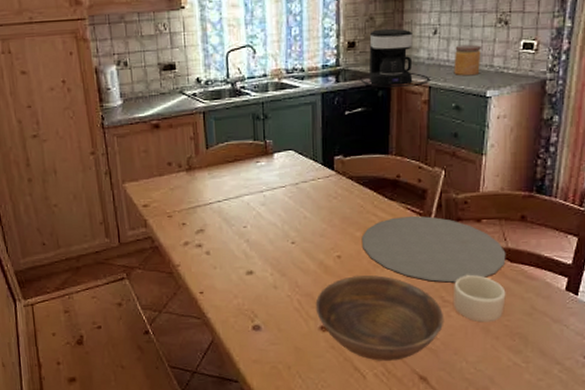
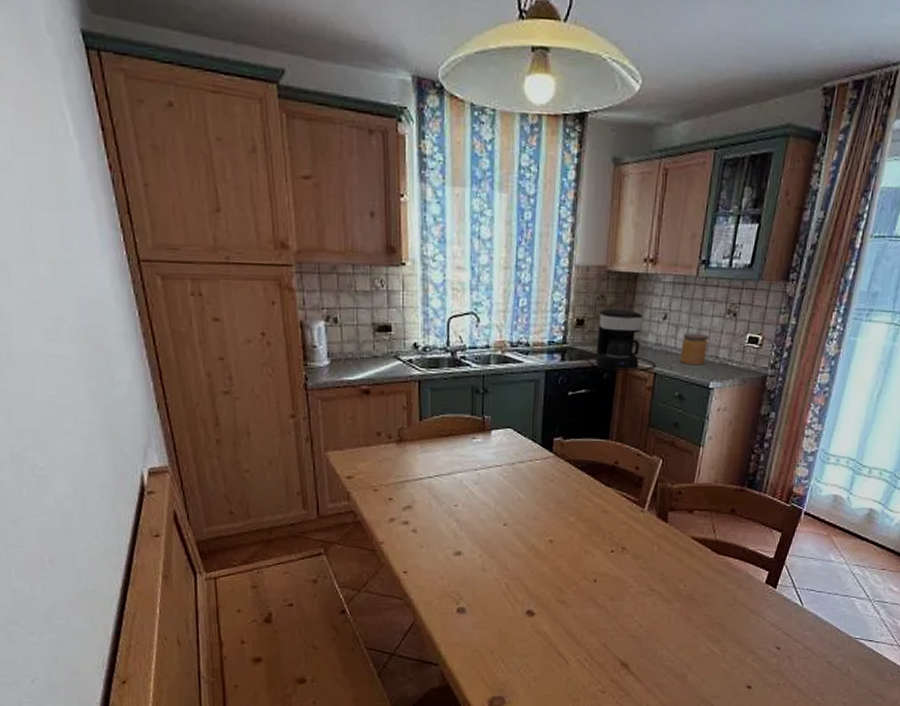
bowl: present [315,275,444,361] -> none [523,561,650,647]
placemat: present [361,215,506,283] -> none [574,503,714,572]
mug: present [452,274,506,323] -> none [659,564,710,612]

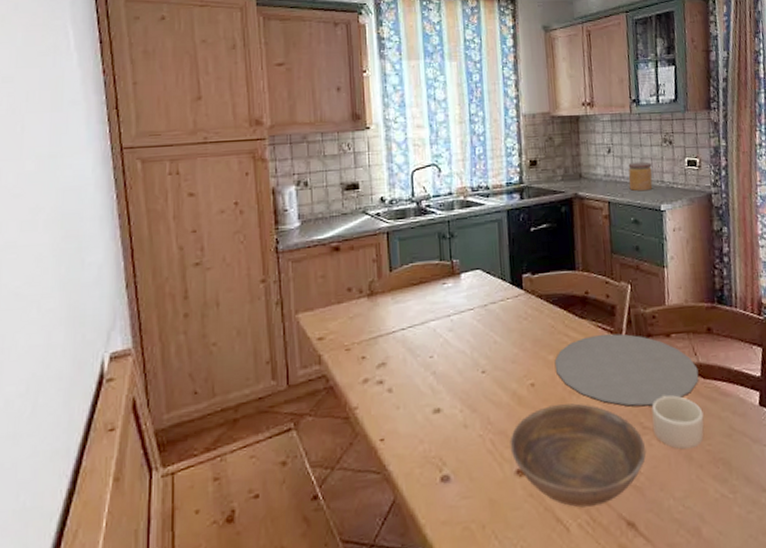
bowl: none [523,561,650,647] -> present [510,403,647,508]
placemat: none [574,503,714,572] -> present [554,333,699,407]
coffee maker: present [578,308,657,371] -> none [535,147,609,204]
mug: none [659,564,710,612] -> present [651,395,705,450]

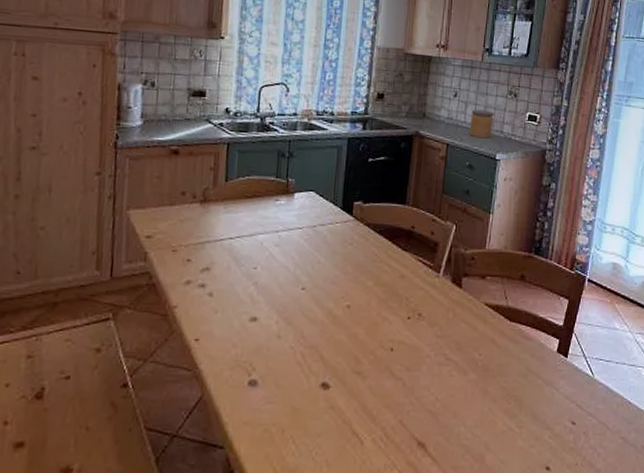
bowl: present [510,403,647,508] -> none [318,328,446,424]
placemat: present [554,333,699,407] -> none [372,268,506,340]
mug: present [651,395,705,450] -> none [455,331,504,383]

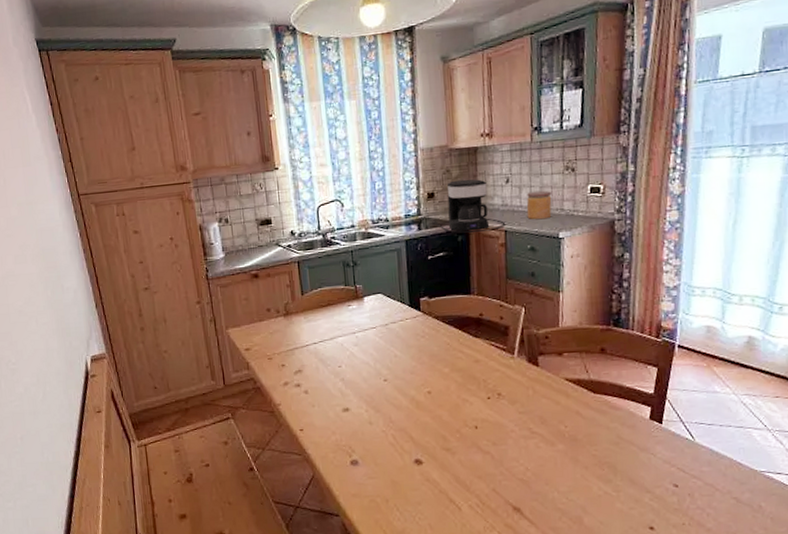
coffee maker: none [378,85,449,142] -> present [432,179,506,234]

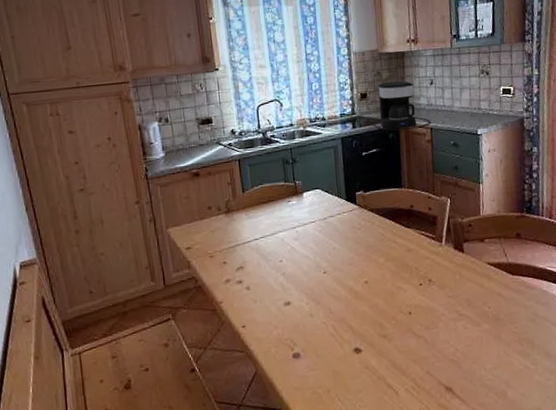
jar: present [526,190,552,220] -> none [449,91,471,118]

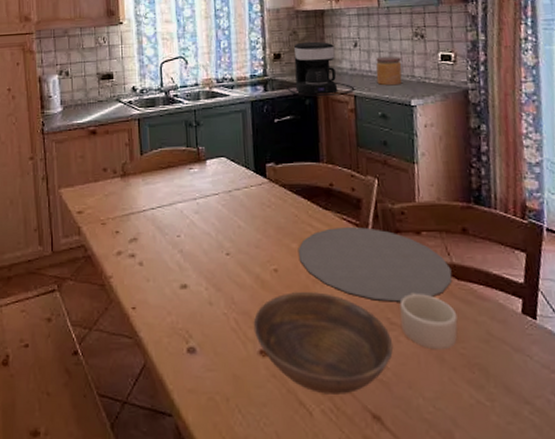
bowl: none [348,296,462,377] -> present [253,292,394,394]
placemat: none [384,239,508,299] -> present [298,226,452,302]
jar: none [449,91,471,118] -> present [376,56,402,86]
mug: none [467,289,512,332] -> present [399,293,458,350]

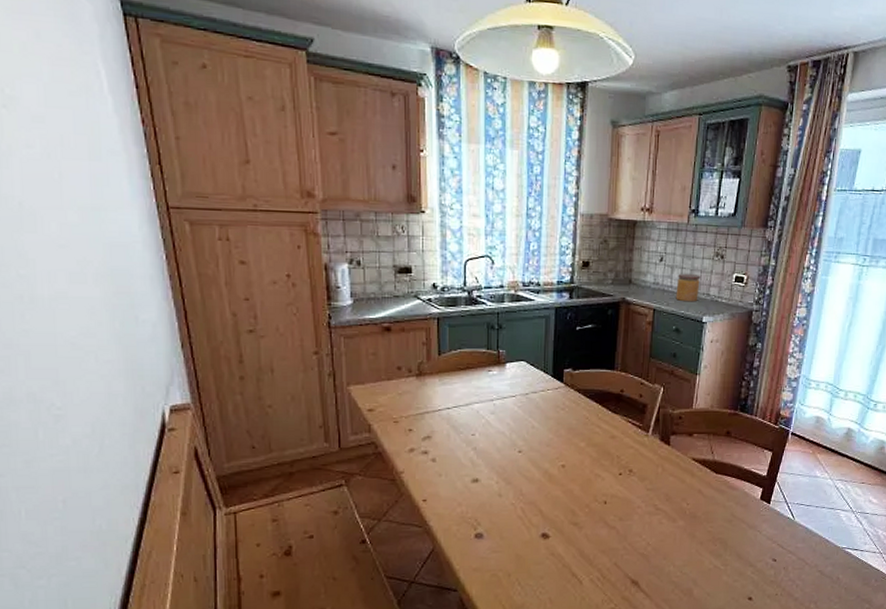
bowl: present [253,292,394,394] -> none [538,484,657,567]
coffee maker: present [278,41,355,97] -> none [584,251,655,308]
placemat: present [298,226,452,302] -> none [585,428,712,492]
mug: present [399,293,458,350] -> none [664,484,711,529]

